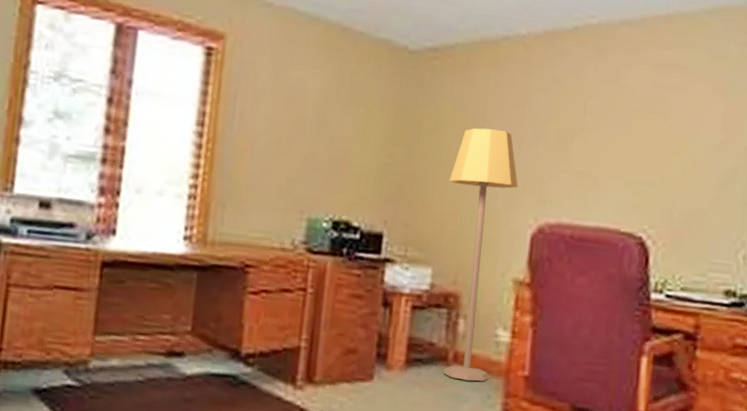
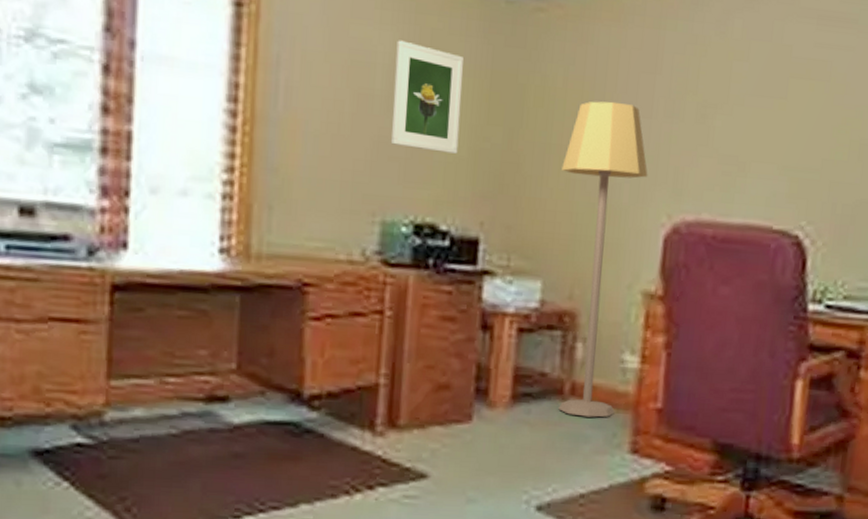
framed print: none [318,81,375,167] -> present [391,40,463,154]

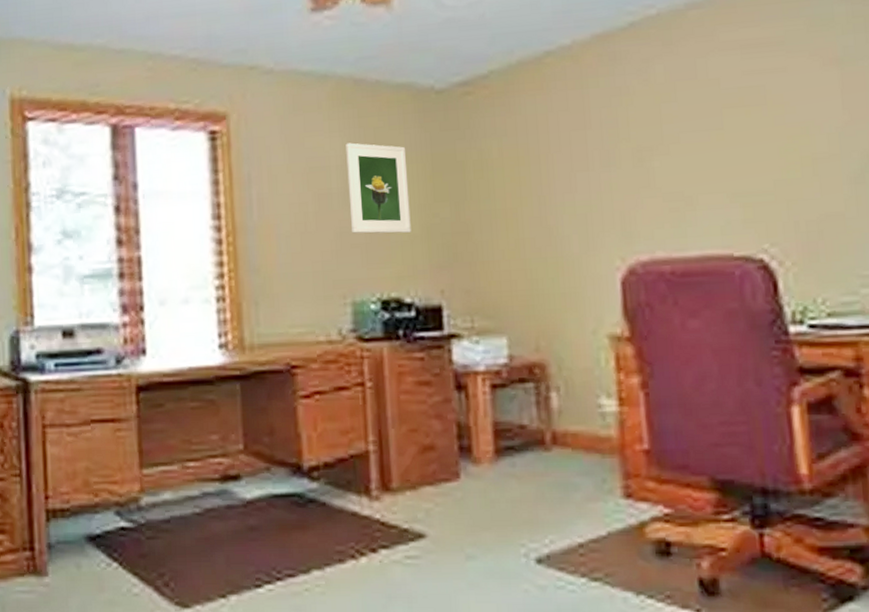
lamp: present [558,101,648,418] -> none [509,161,601,465]

